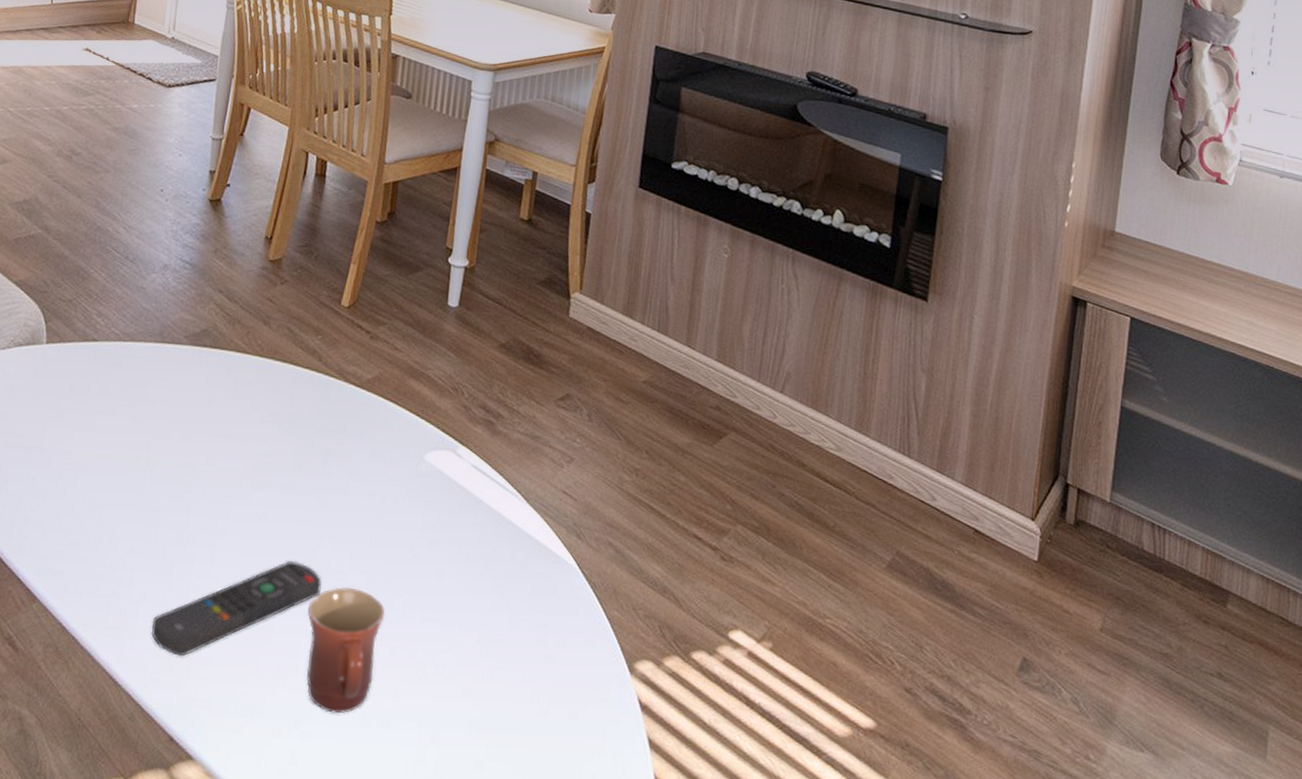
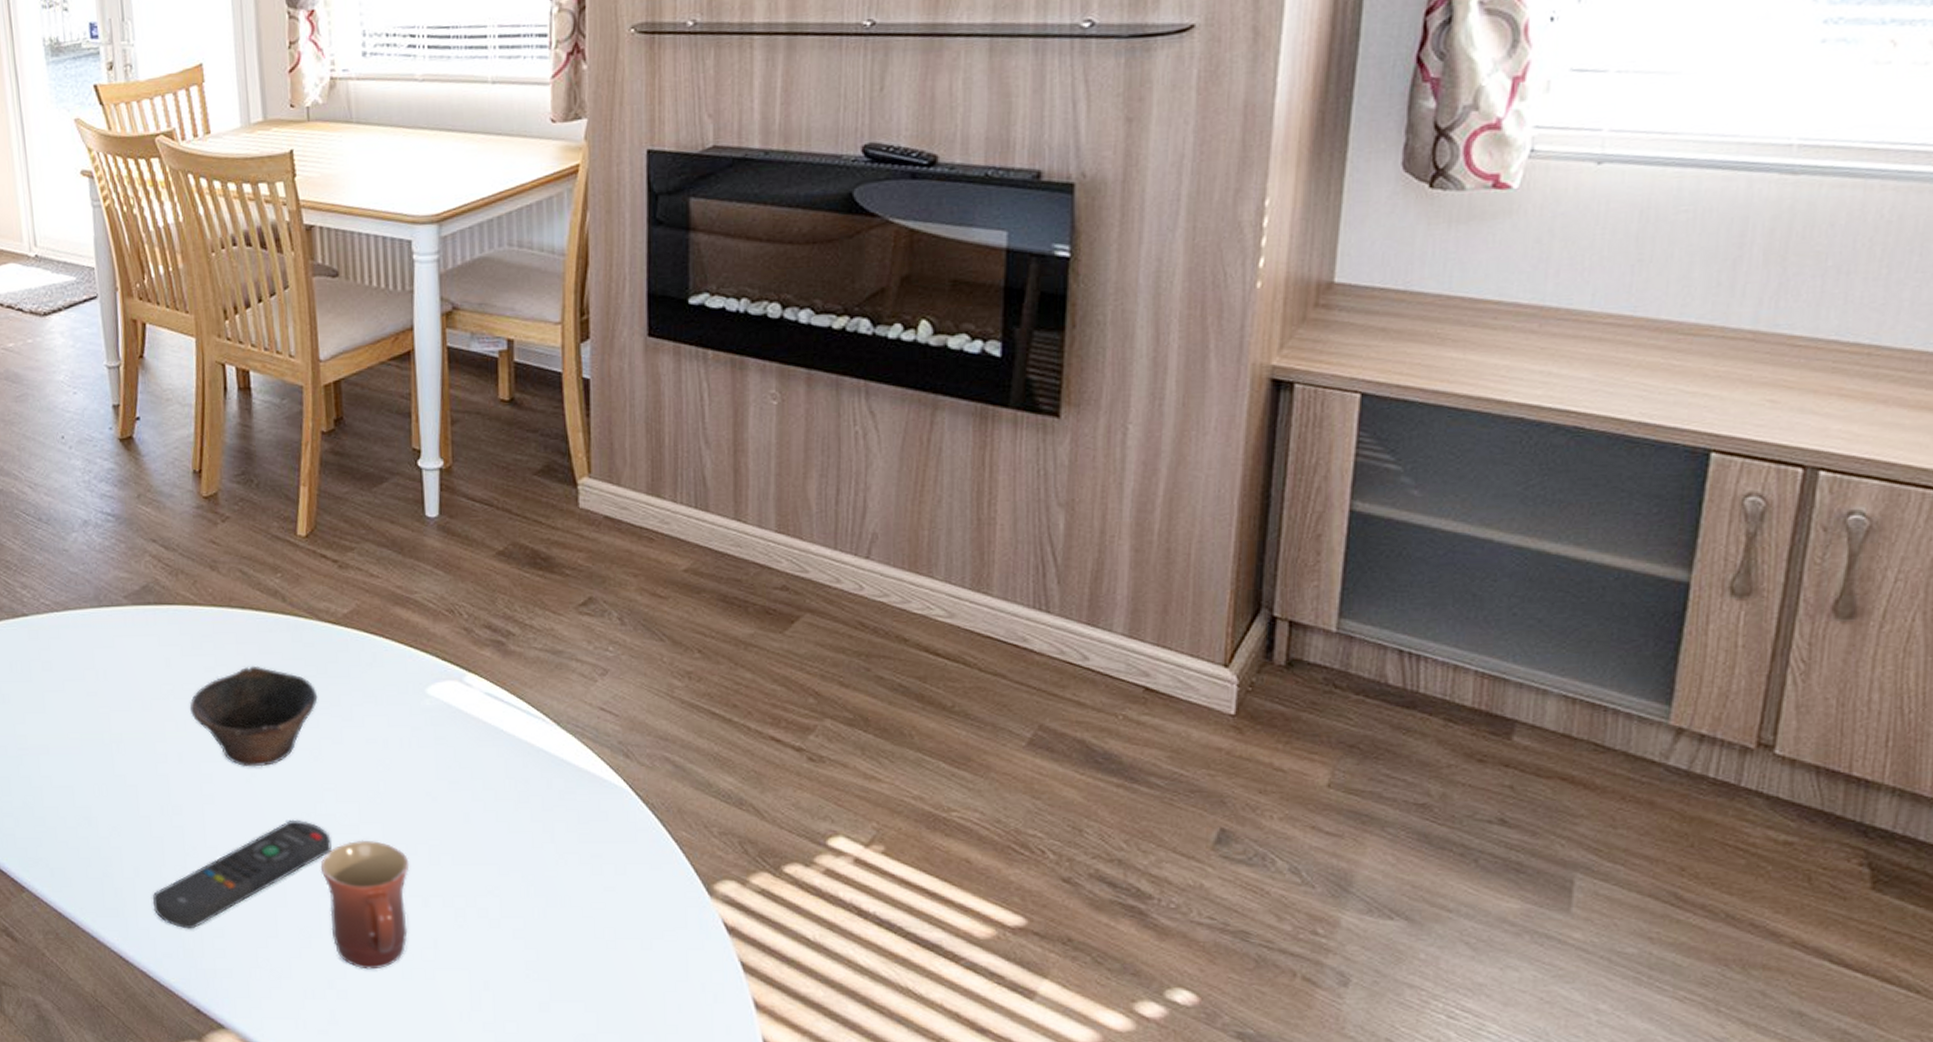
bowl: none [221,414,333,508] -> present [189,665,318,767]

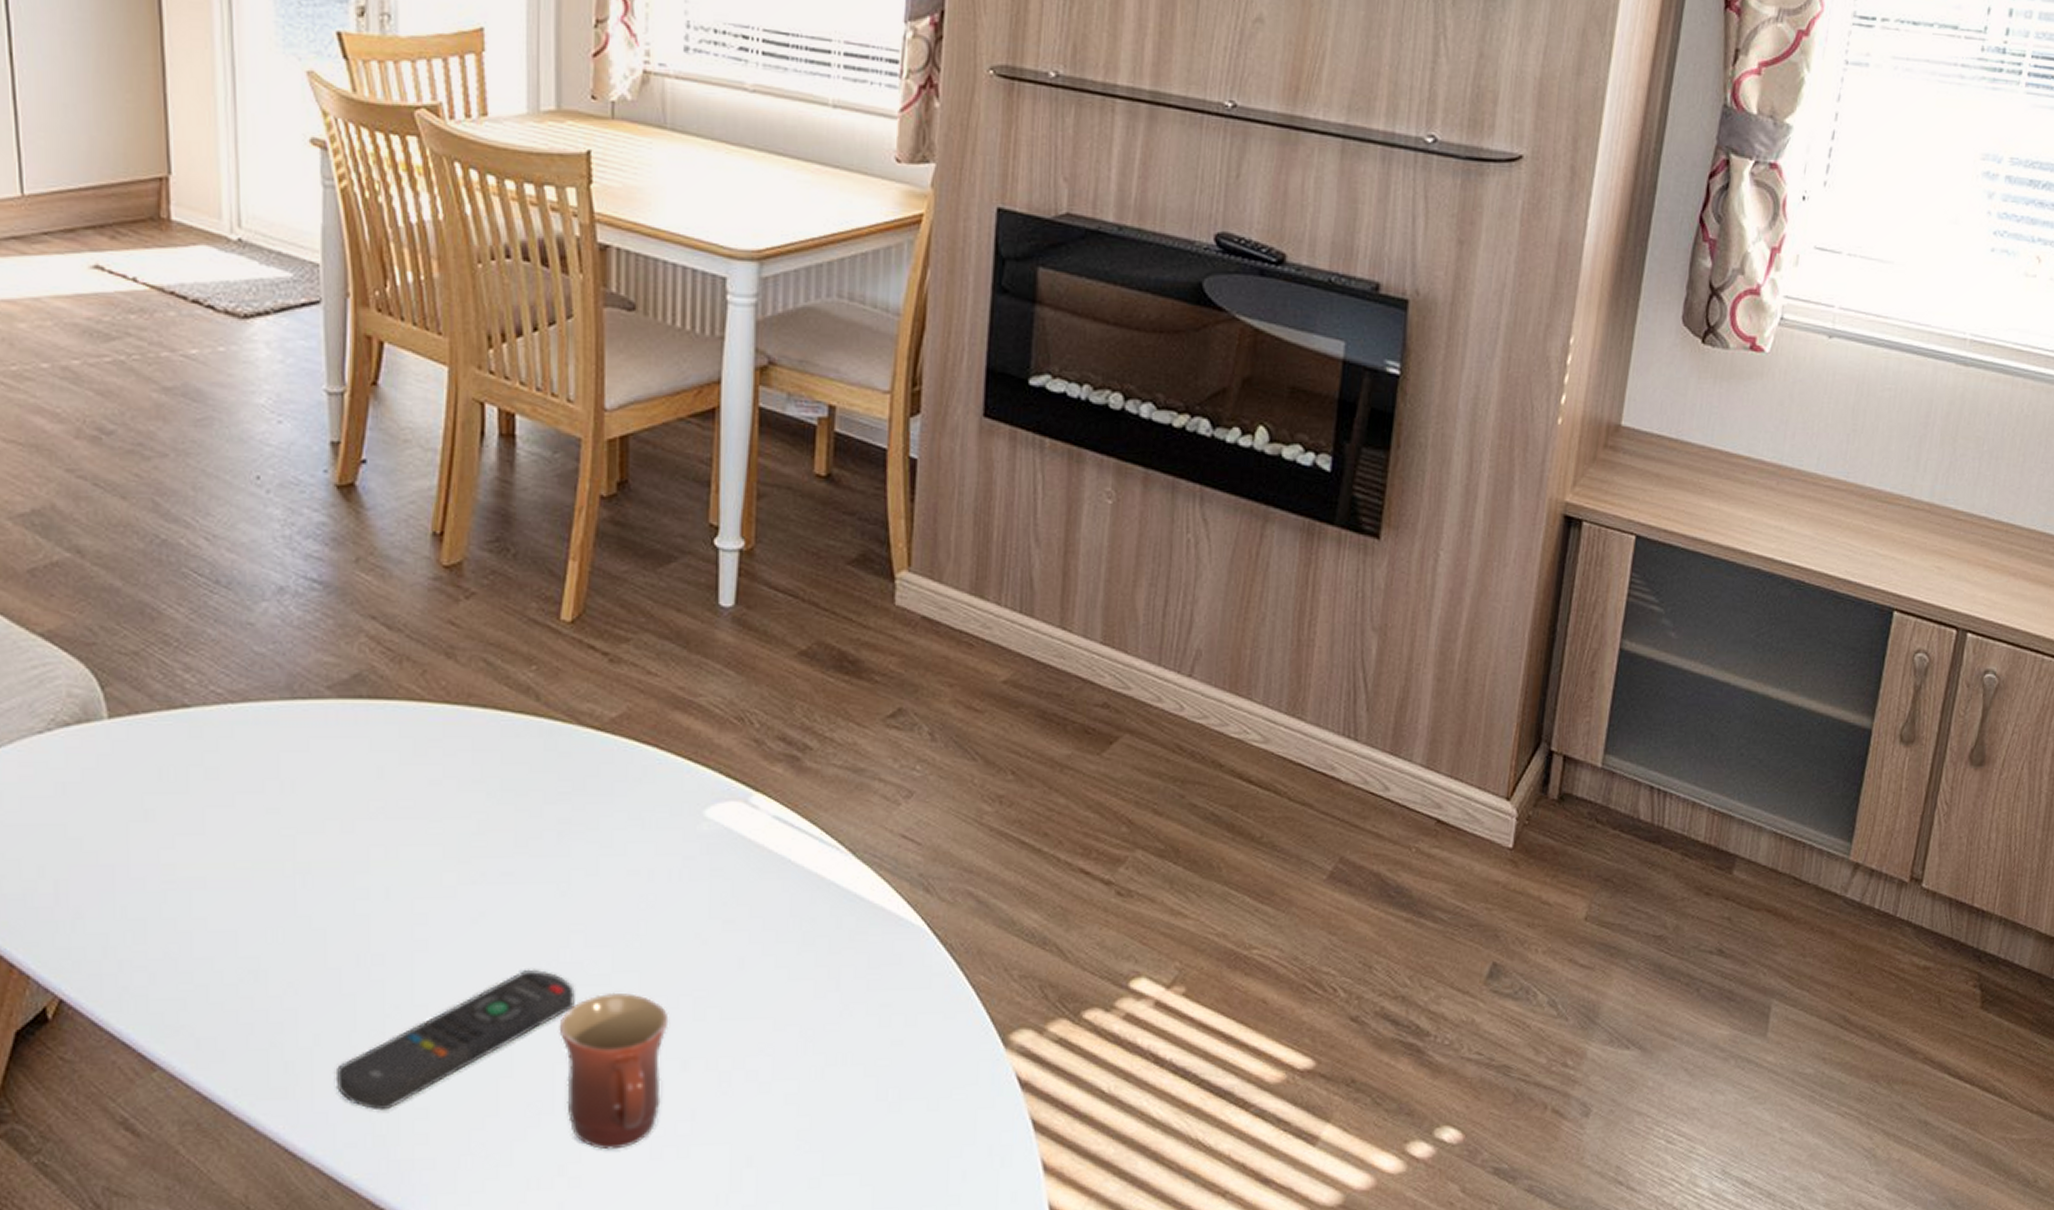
bowl: present [189,665,318,767] -> none [404,779,571,905]

